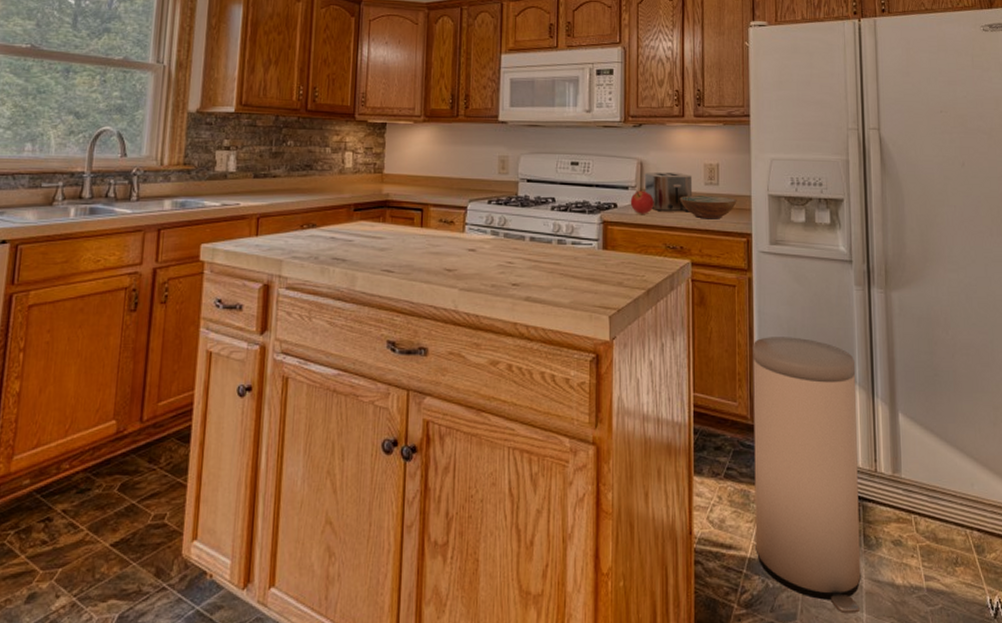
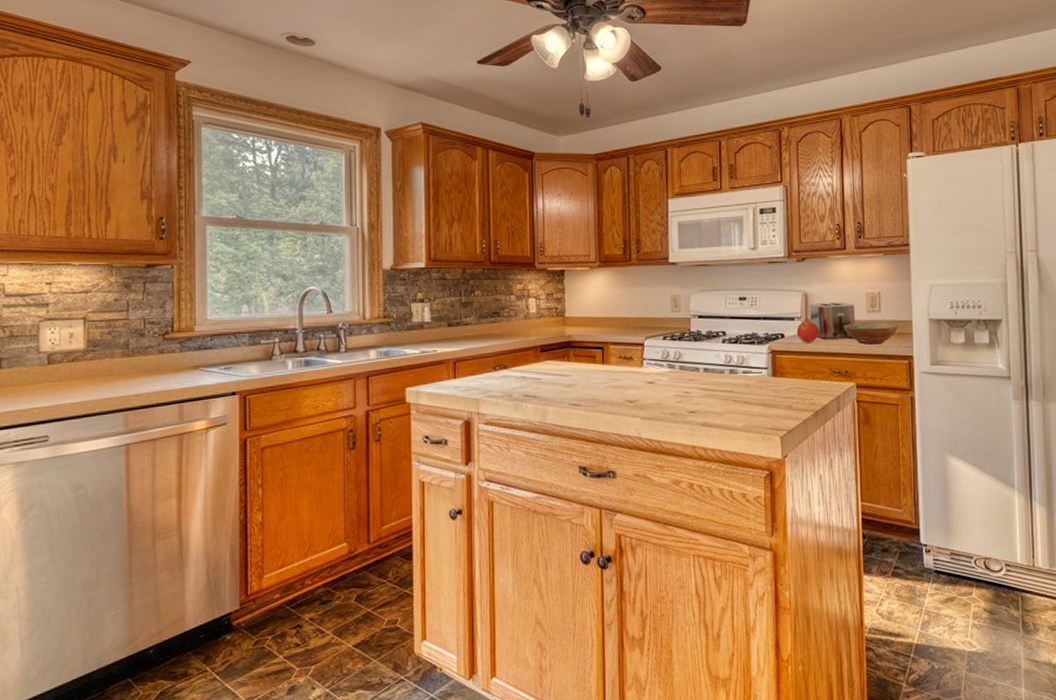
pedal bin: present [753,337,861,614] -> none [916,449,1020,690]

